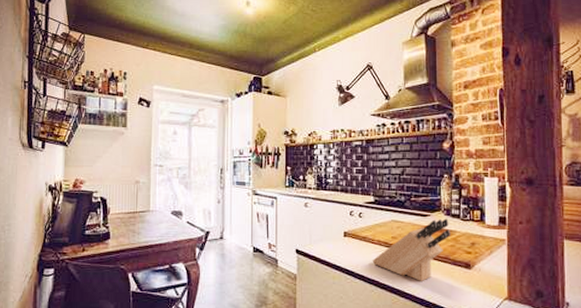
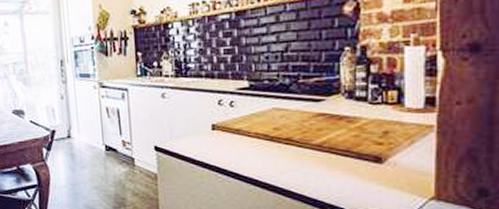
knife block: present [372,218,450,281] -> none [248,102,353,179]

